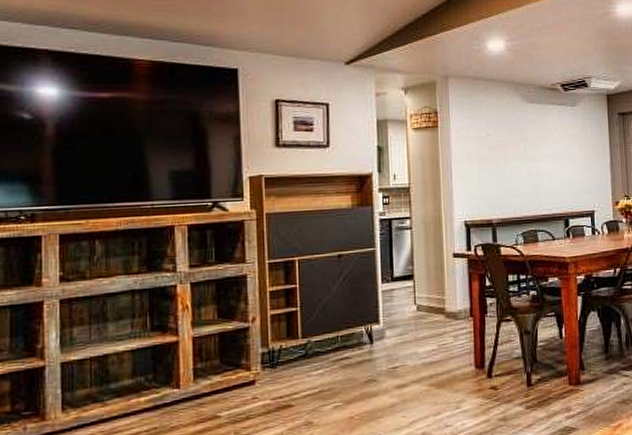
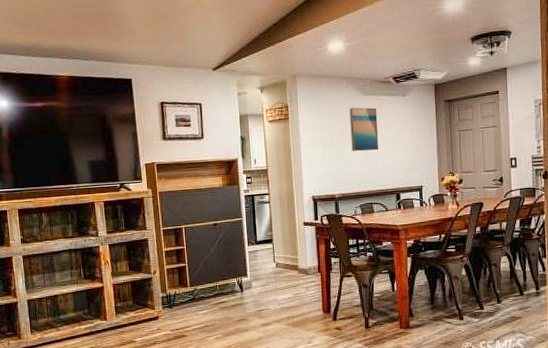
wall art: none [510,117,545,169] -> present [349,107,379,152]

